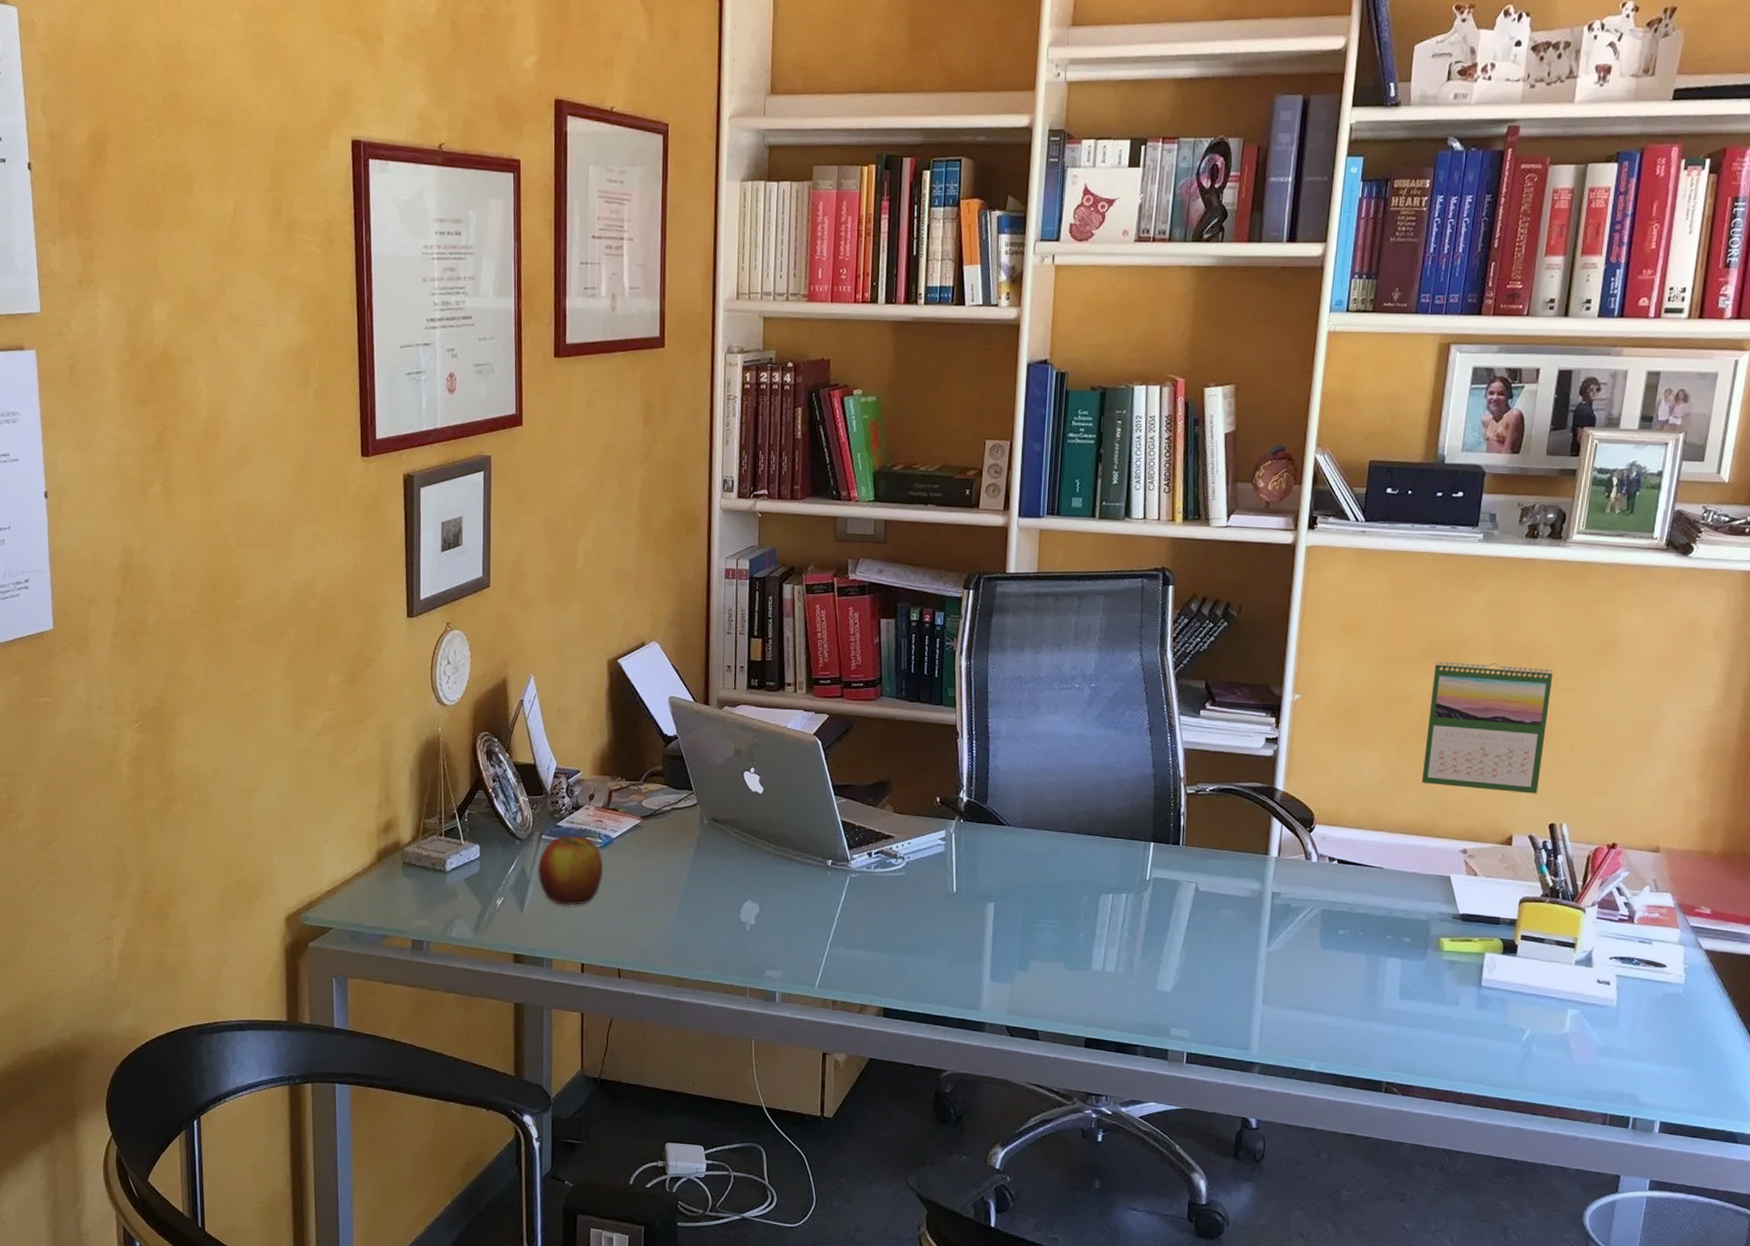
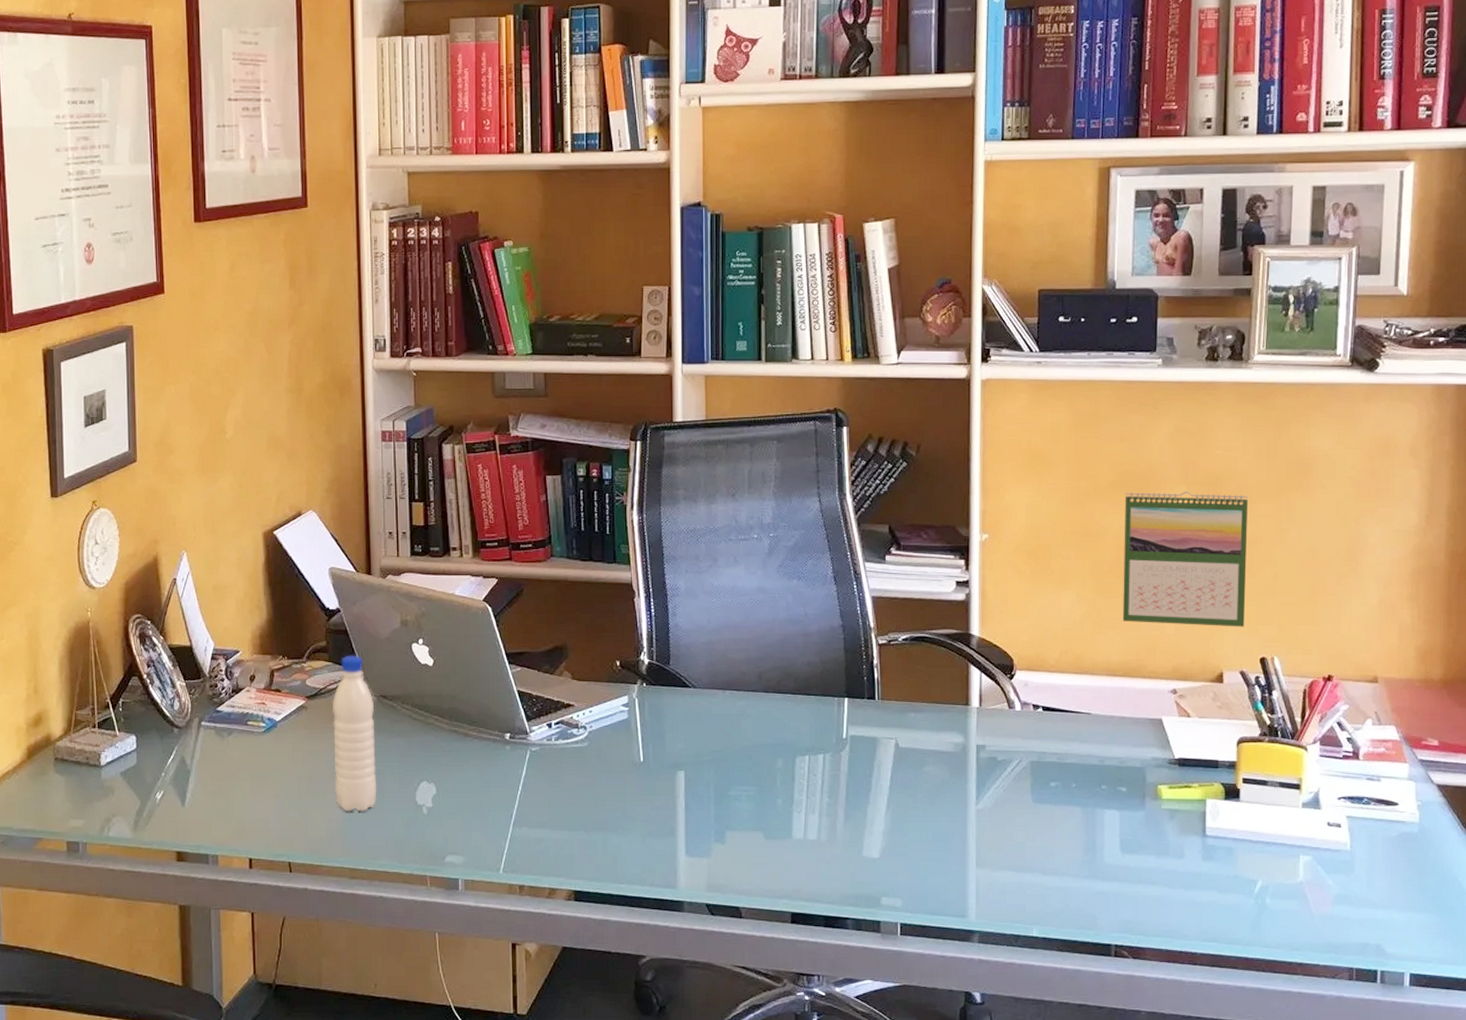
apple: present [537,835,604,906] -> none [198,721,269,796]
water bottle: none [664,779,706,926] -> present [332,655,377,812]

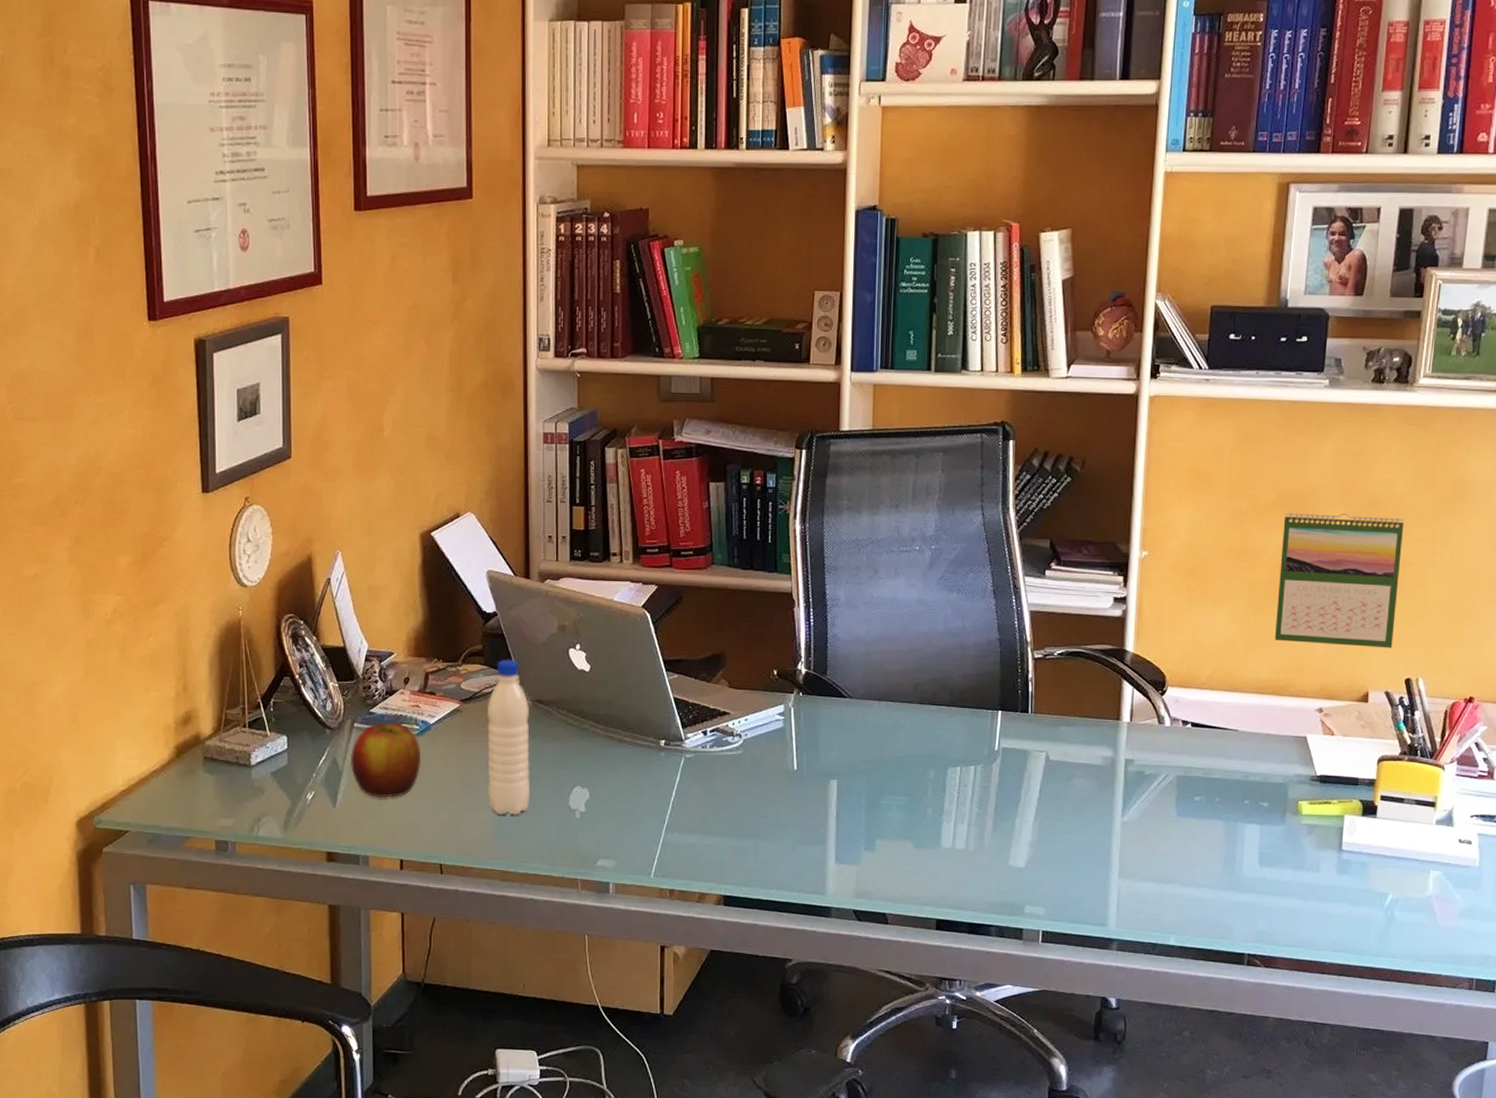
apple: none [198,721,269,796] -> present [350,723,422,798]

